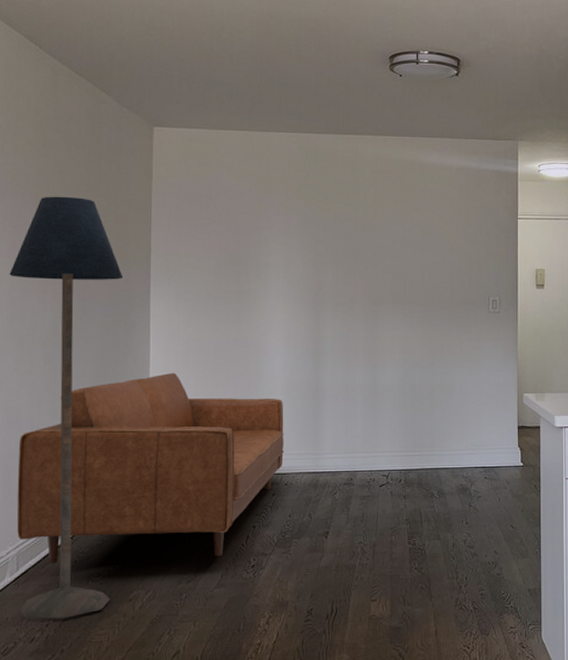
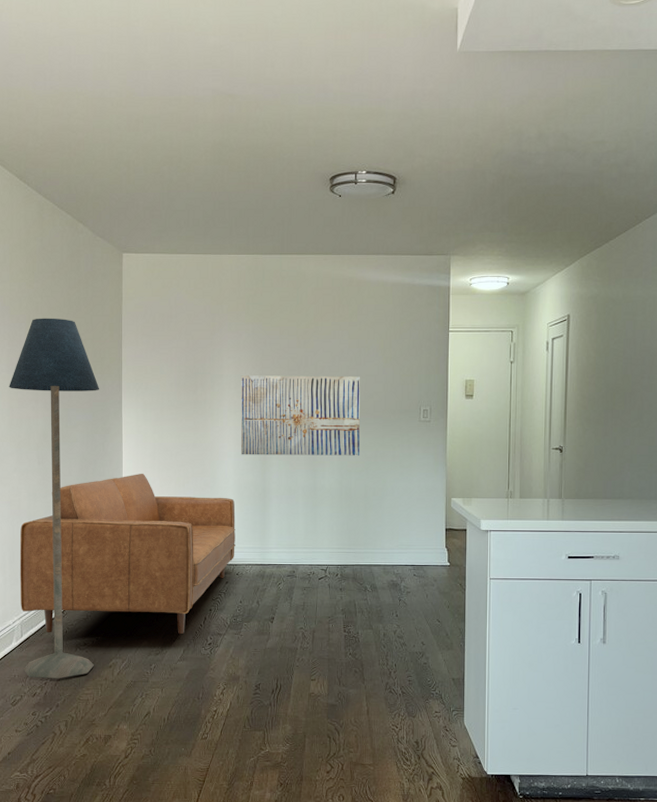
wall art: none [290,263,425,351] -> present [240,375,361,456]

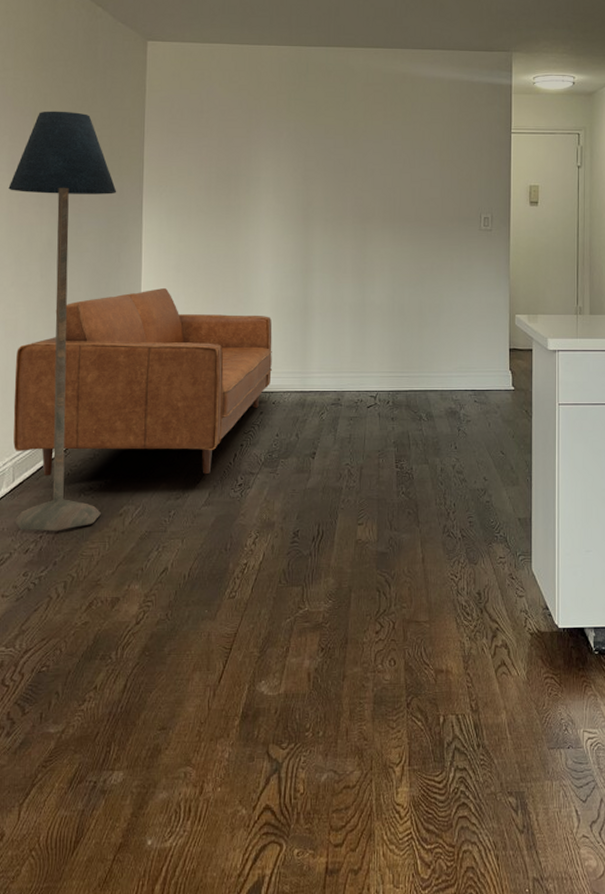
wall art: present [240,375,361,456] -> none [279,178,415,268]

